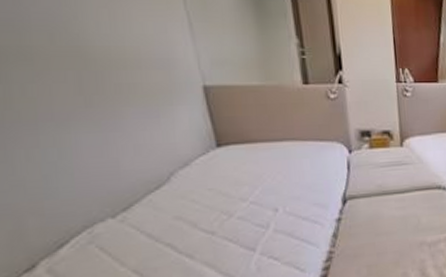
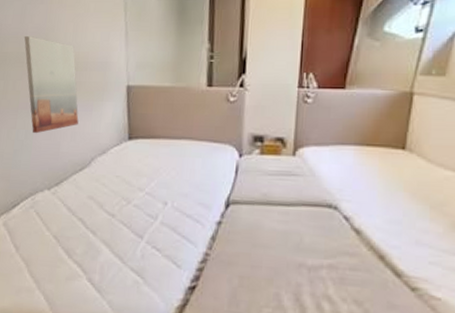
wall art: none [25,24,142,152] -> present [24,36,79,134]

